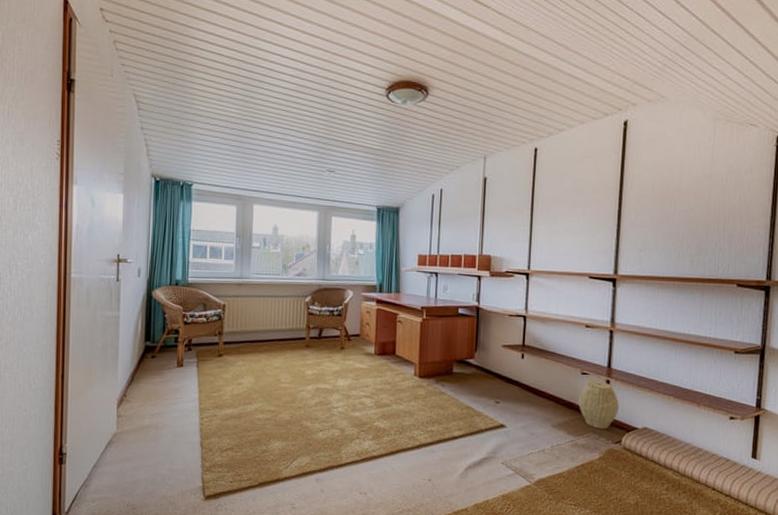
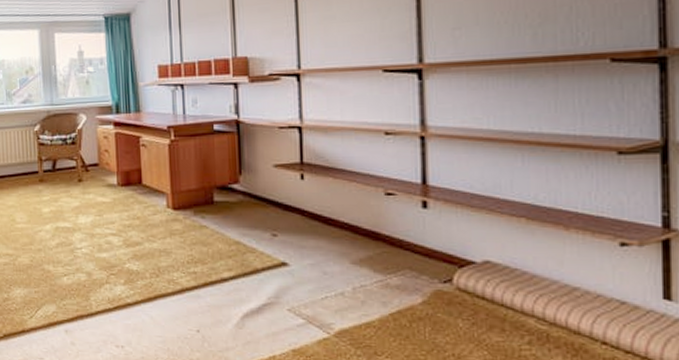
woven basket: present [578,380,619,429] -> none [384,202,444,265]

